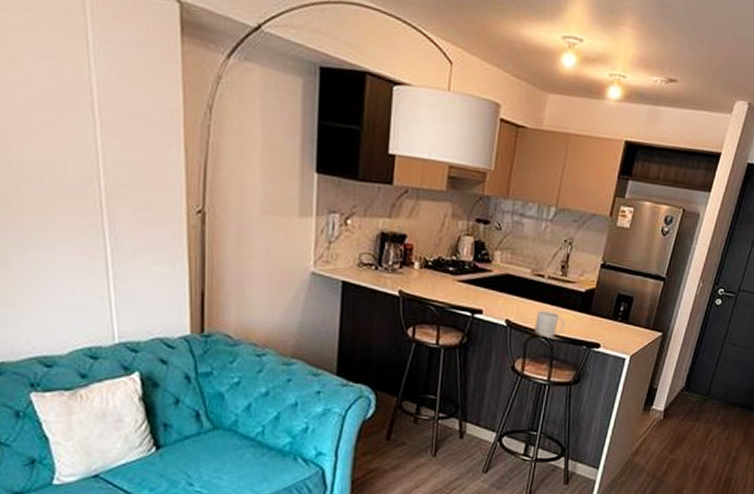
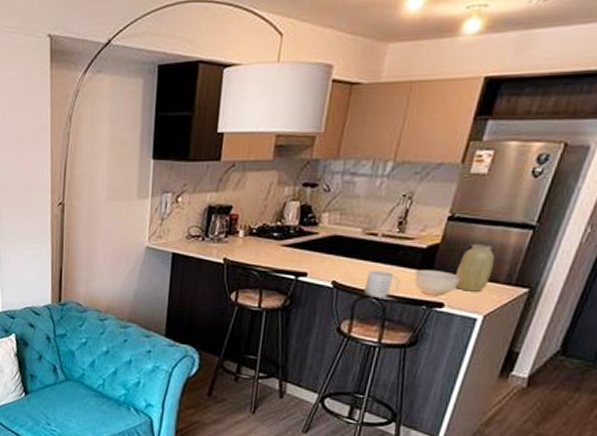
bowl: none [576,311,612,338] -> present [415,269,461,297]
vase: none [608,291,637,334] -> present [456,244,495,292]

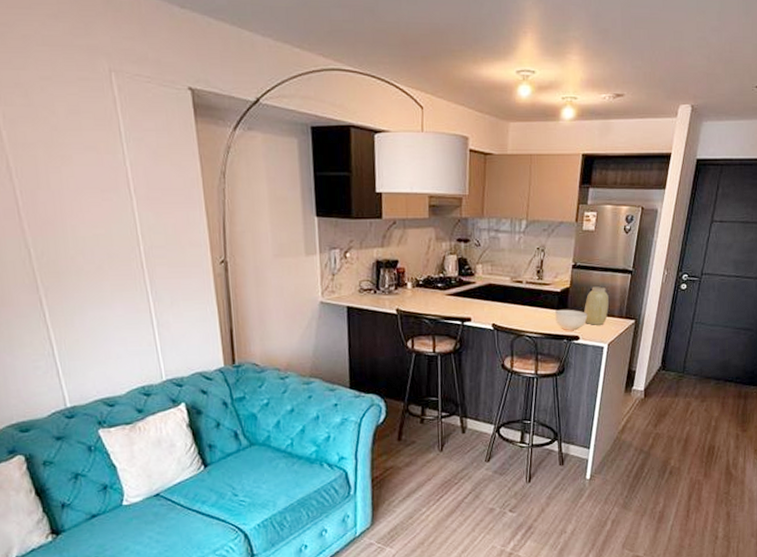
mug: present [364,270,401,298] -> none [518,312,545,336]

